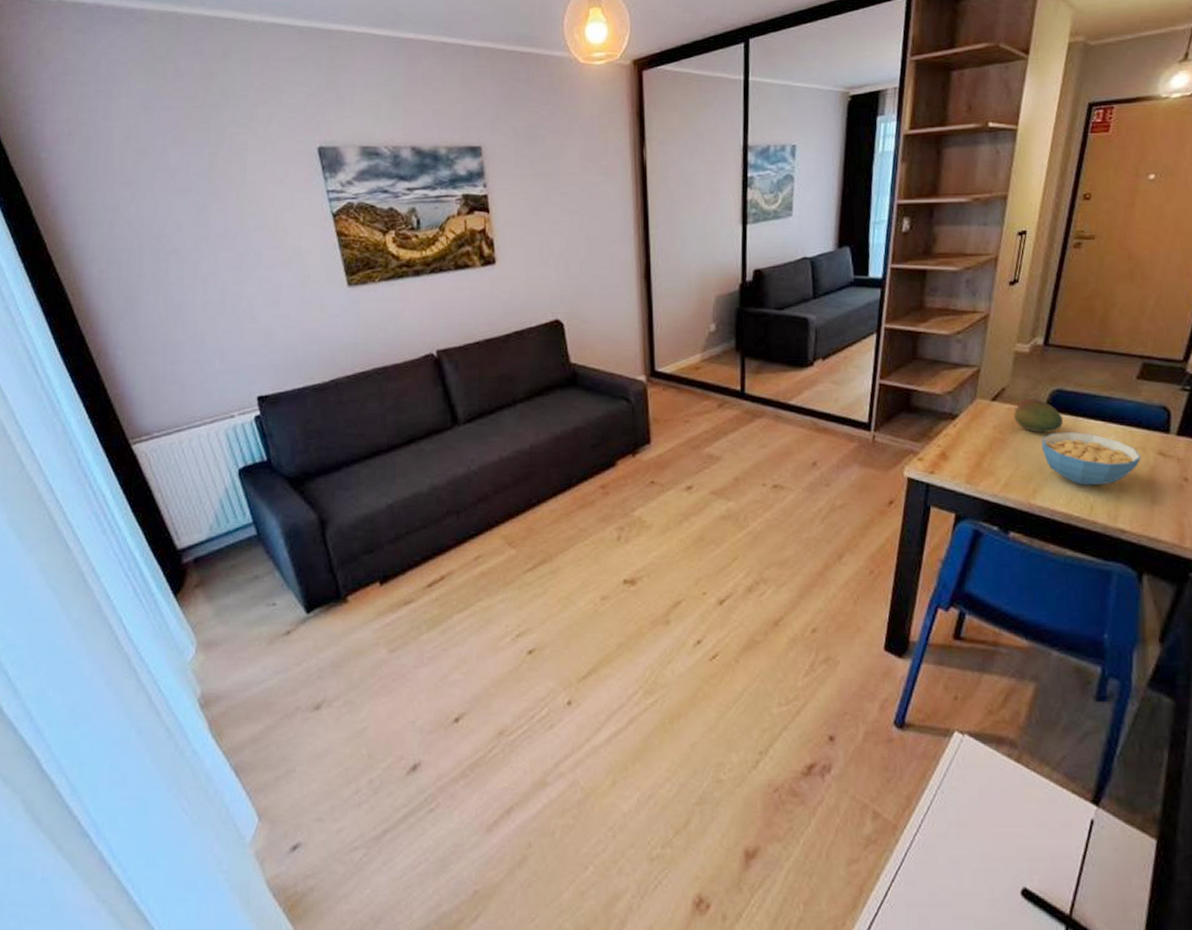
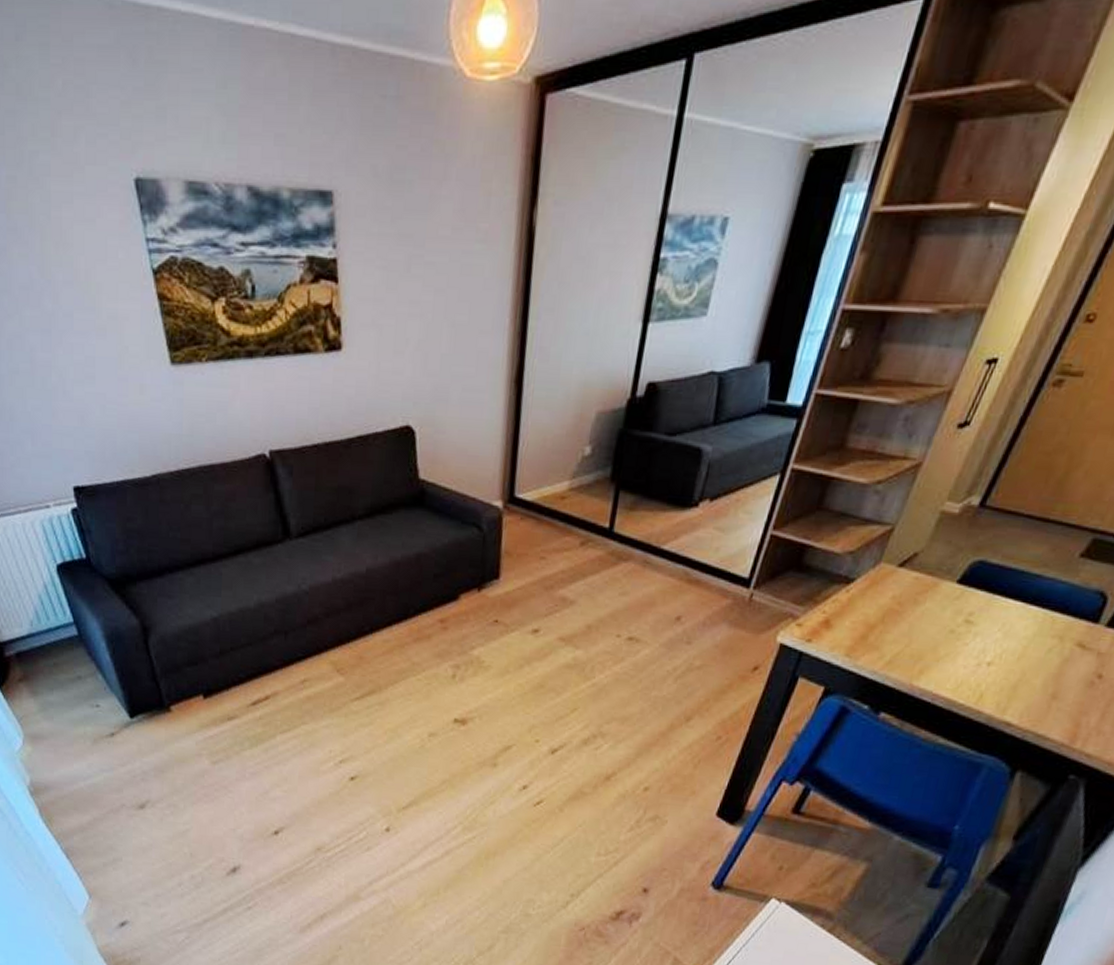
fruit: present [1014,399,1063,433] -> none [919,568,977,610]
cereal bowl: present [1041,432,1141,486] -> none [942,610,1056,673]

